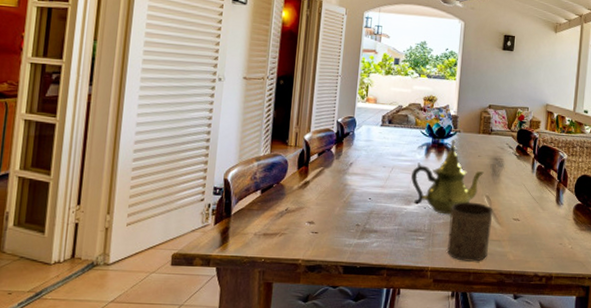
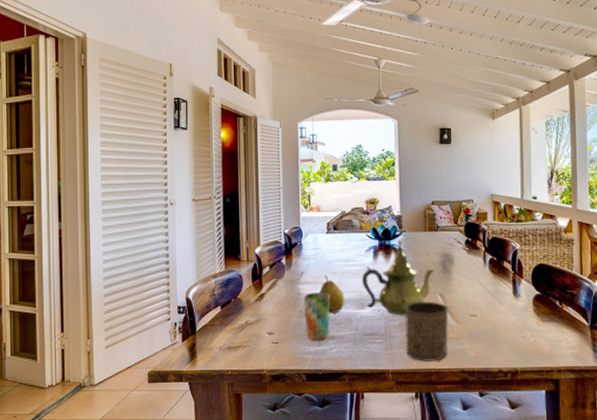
cup: none [347,184,378,233] -> present [303,292,330,341]
fruit: none [367,168,392,207] -> present [320,275,345,314]

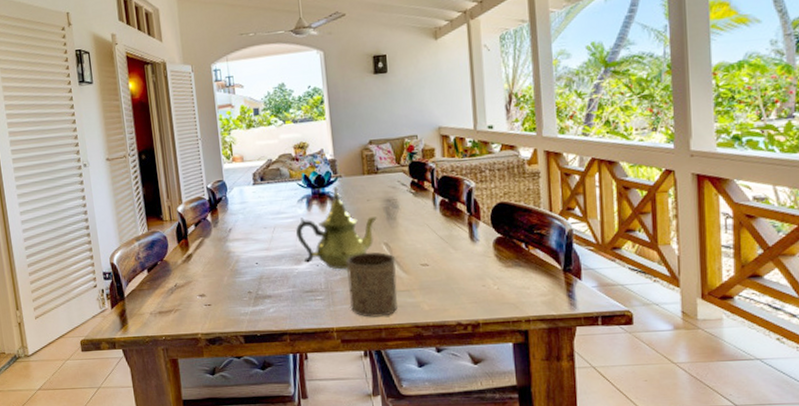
cup: present [303,292,330,341] -> none [233,249,265,301]
fruit: present [320,275,345,314] -> none [250,230,280,272]

